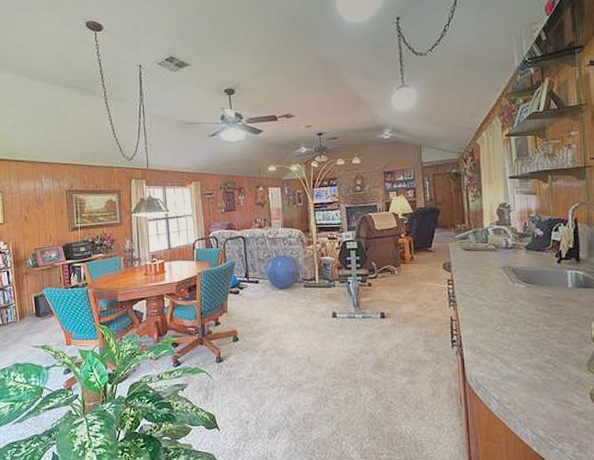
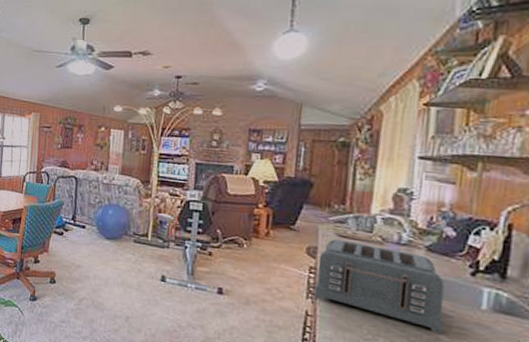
toaster: none [453,252,547,314] -> present [314,239,445,335]

